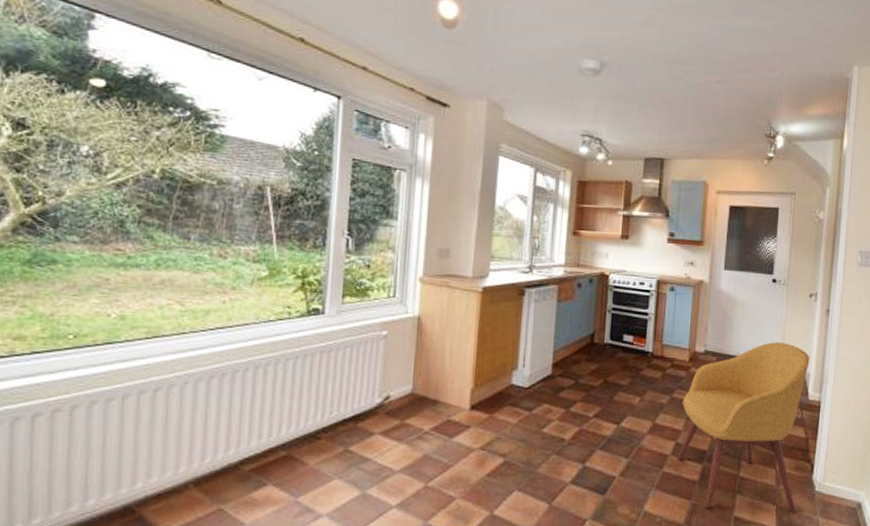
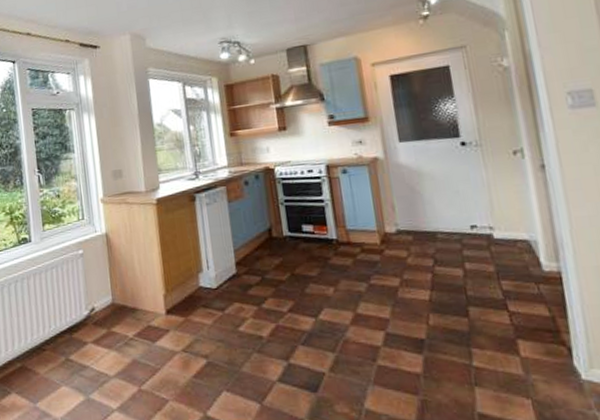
chair: present [677,342,810,512] -> none [382,209,560,406]

